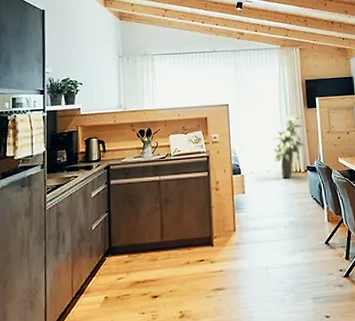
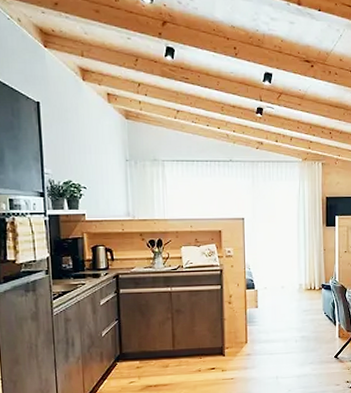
indoor plant: present [272,112,306,178] -> none [288,229,322,295]

